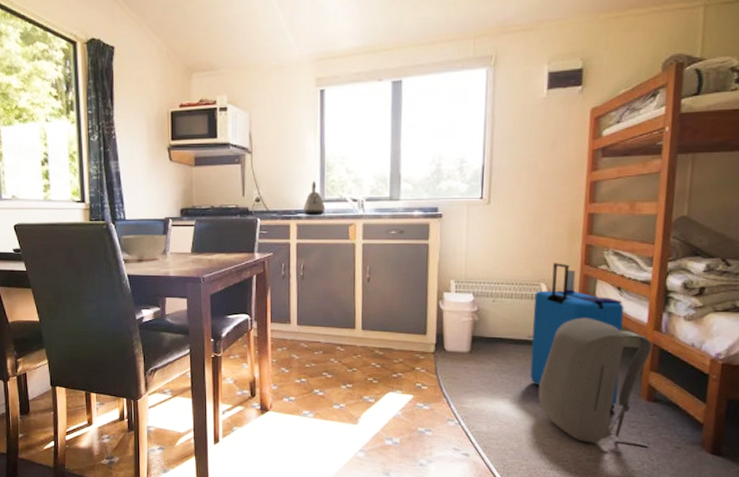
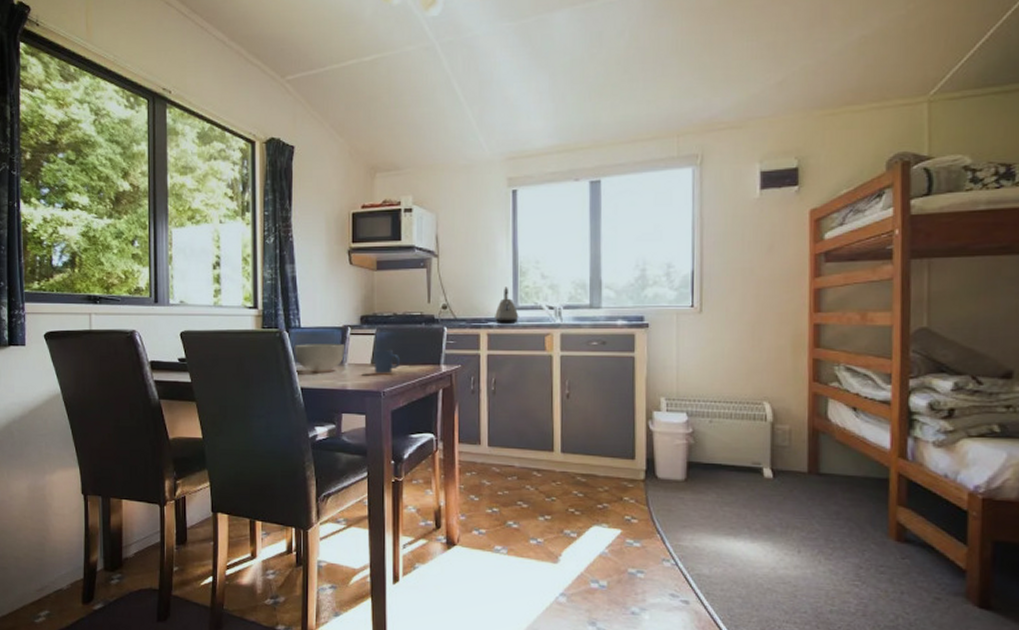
mug: none [193,239,217,262] -> present [374,349,400,375]
suitcase: present [530,263,624,411] -> none [756,379,862,553]
backpack: present [538,317,654,448] -> none [767,442,902,598]

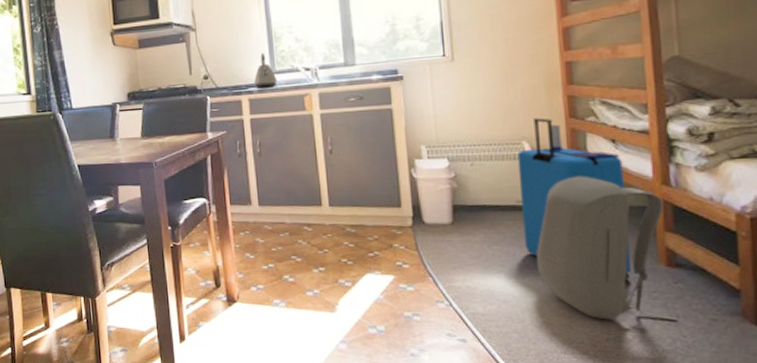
bowl: present [295,344,345,373] -> none [69,121,116,150]
mug: present [374,349,400,375] -> none [143,121,168,147]
suitcase: none [756,379,862,553] -> present [517,118,631,281]
backpack: none [767,442,902,598] -> present [536,176,678,322]

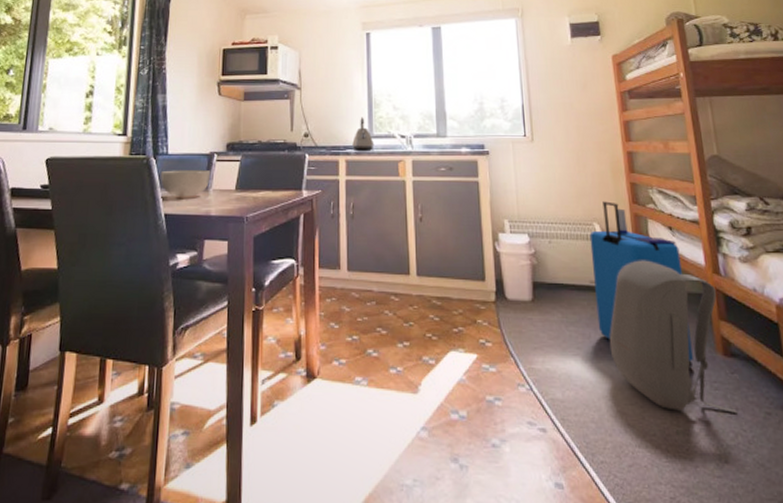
bowl: none [69,121,116,150] -> present [161,170,211,198]

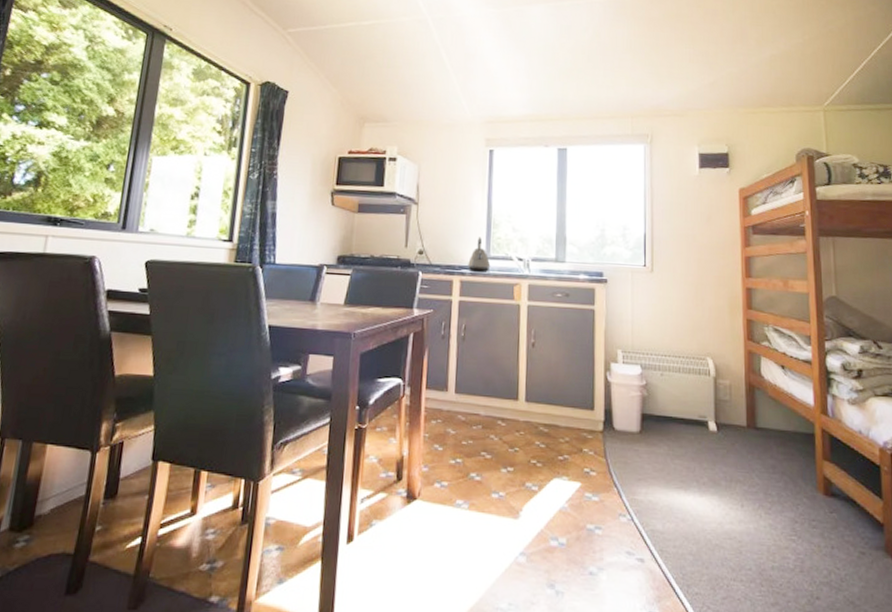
bowl: present [161,170,211,198] -> none [266,280,320,311]
suitcase: present [589,201,693,369] -> none [702,336,794,507]
backpack: present [609,260,738,414] -> none [713,397,833,553]

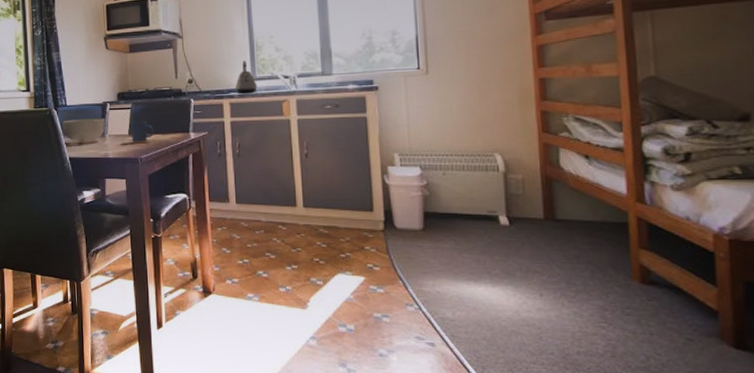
bowl: none [266,280,320,311] -> present [63,118,106,144]
mug: none [346,289,373,316] -> present [130,120,153,144]

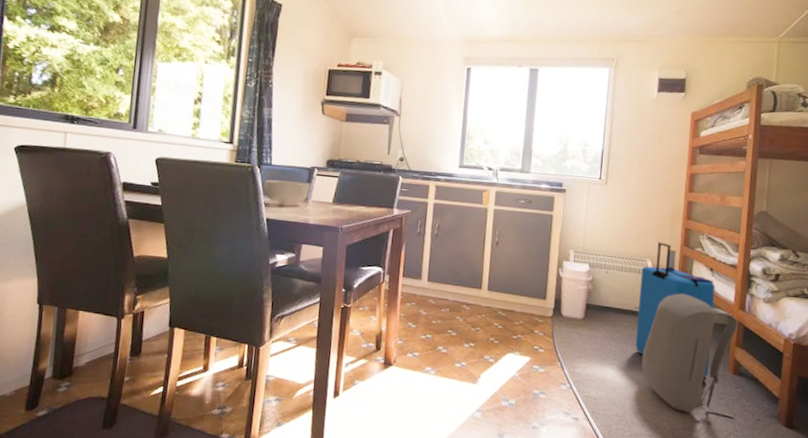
mug: present [130,120,153,144] -> none [335,190,359,214]
kettle: present [235,60,258,95] -> none [443,147,463,180]
suitcase: none [489,131,603,295] -> present [635,242,716,382]
backpack: none [506,190,652,339] -> present [641,293,739,419]

